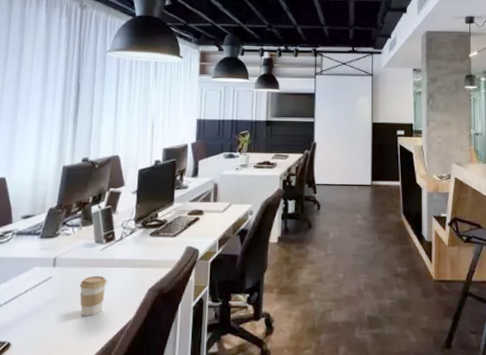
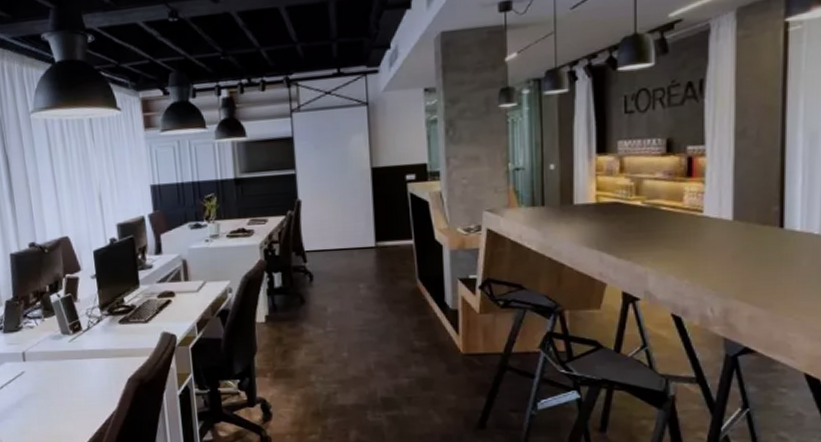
coffee cup: present [80,275,107,316] -> none [54,367,83,409]

